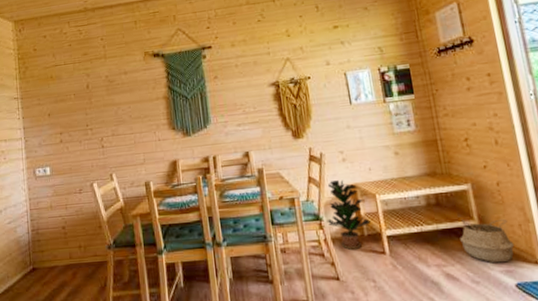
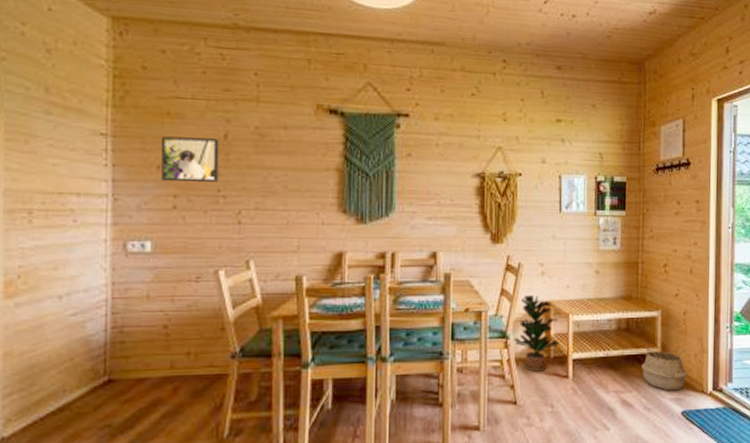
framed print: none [50,89,86,124] -> present [161,136,219,182]

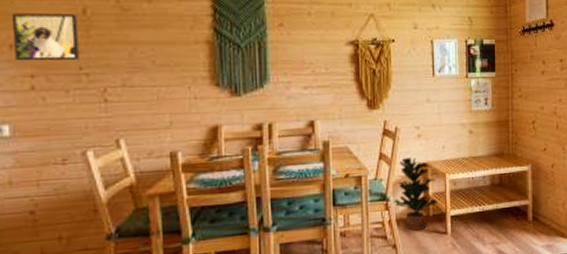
woven basket: present [641,346,688,391] -> none [515,198,557,239]

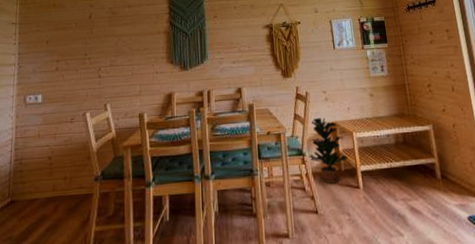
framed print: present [13,13,79,61] -> none [49,19,86,52]

